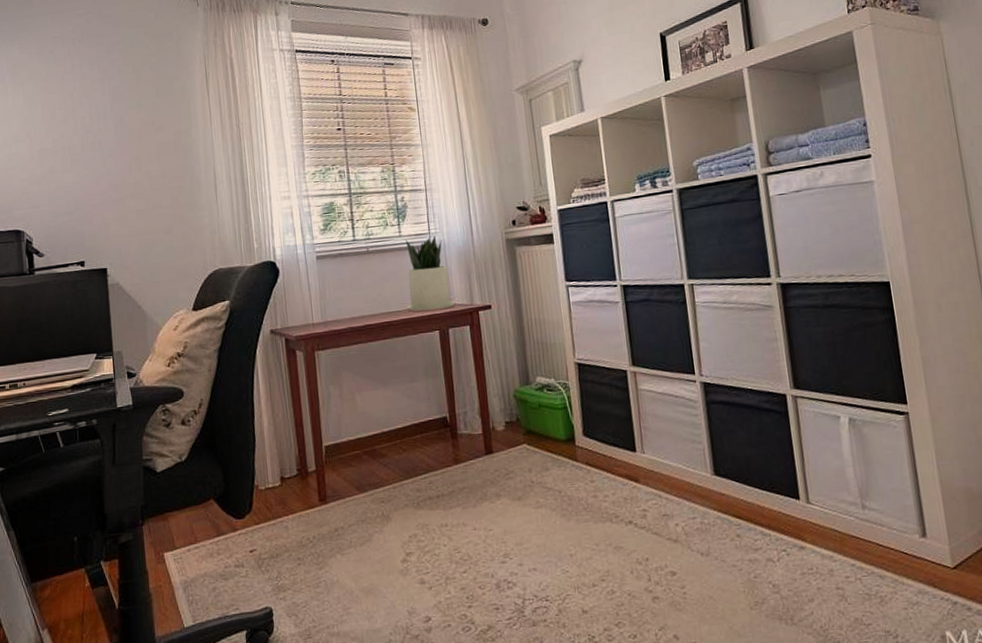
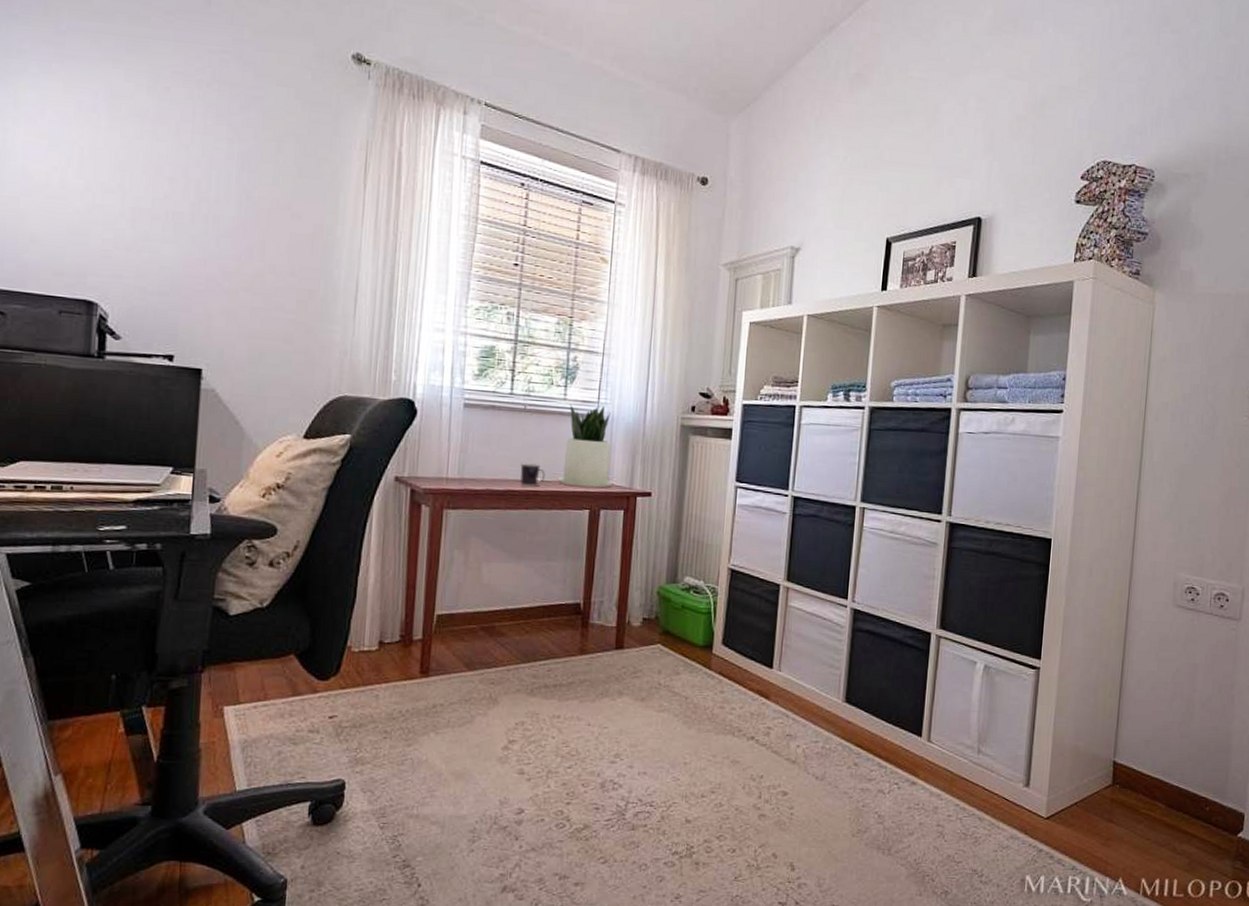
mug: none [372,297,396,320] -> present [519,463,546,488]

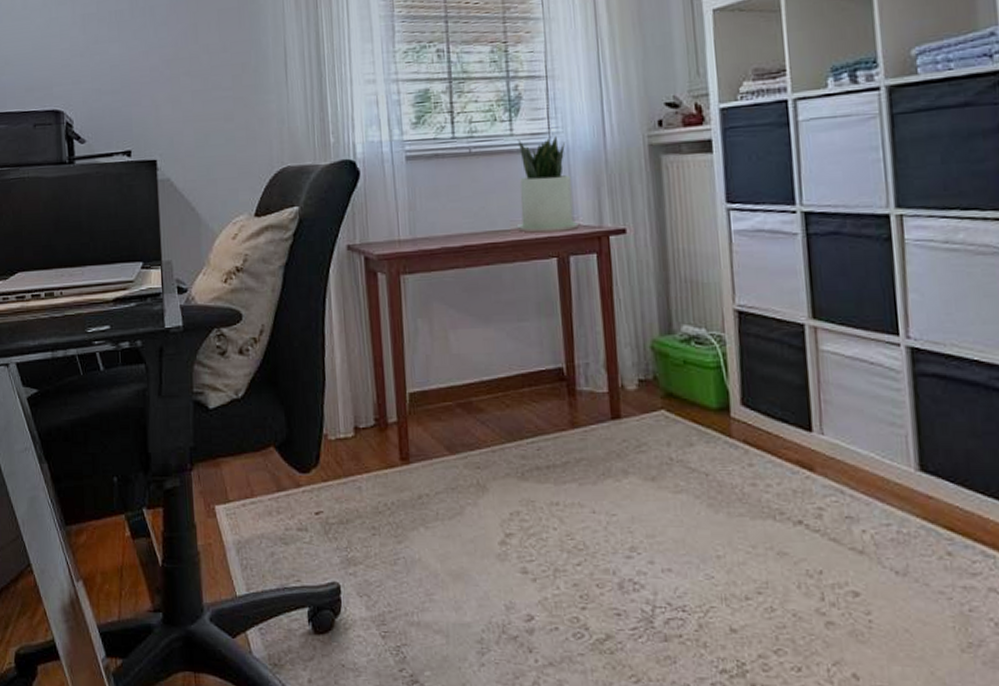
mug: present [519,463,546,488] -> none [474,212,503,240]

